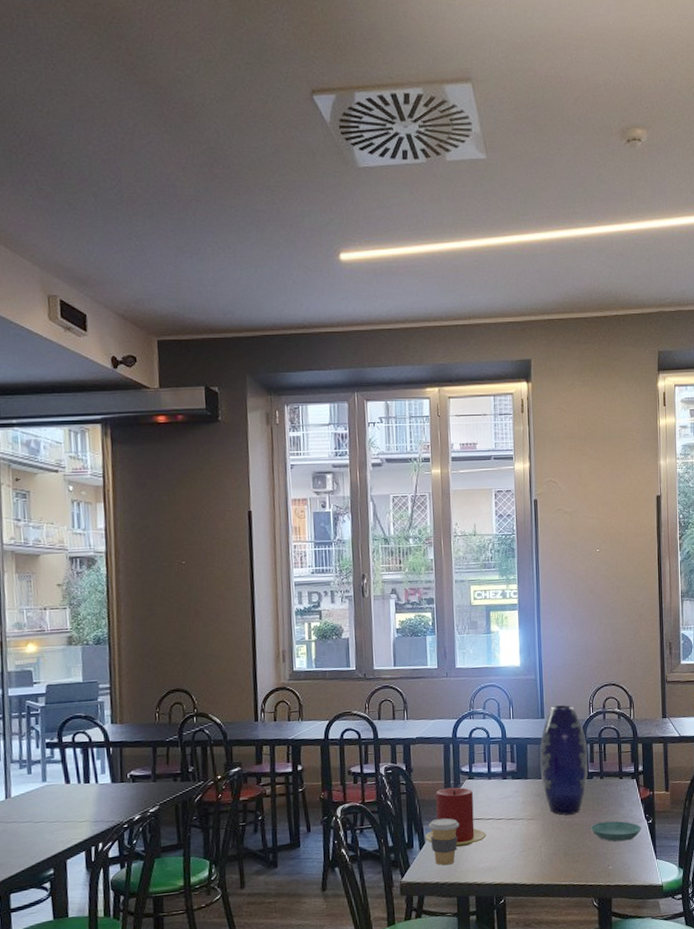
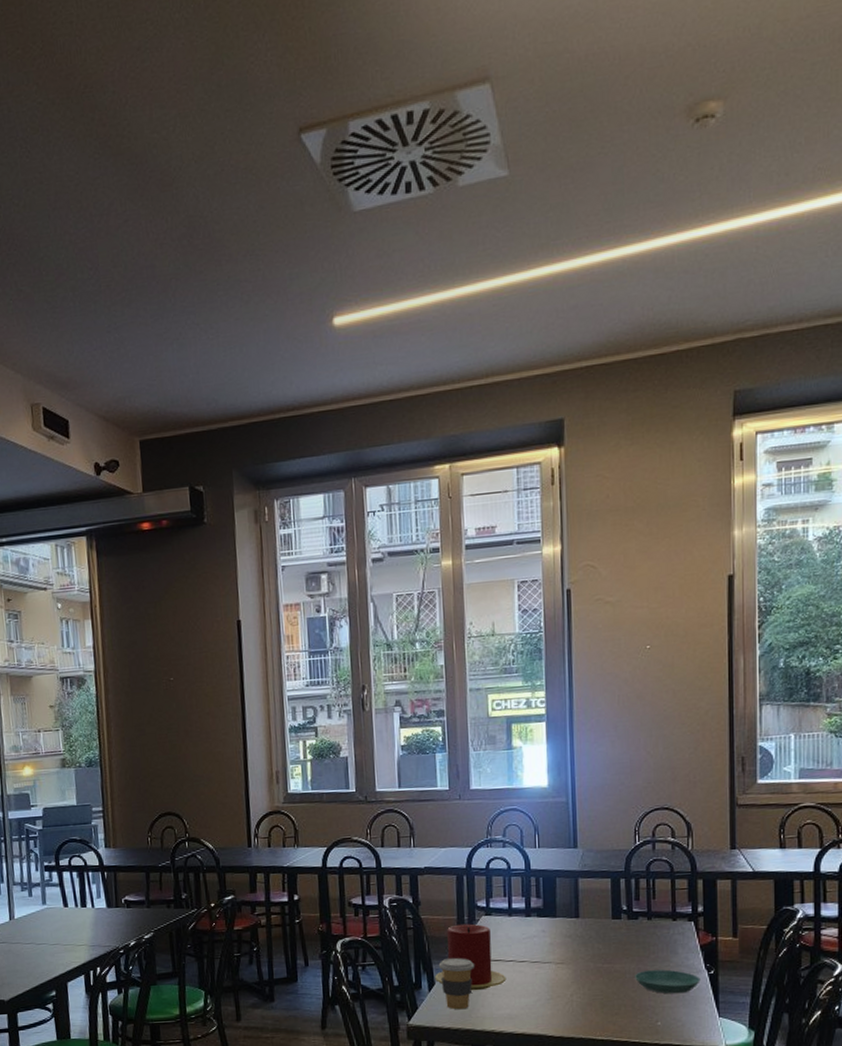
vase: present [540,705,588,815] -> none [571,832,632,960]

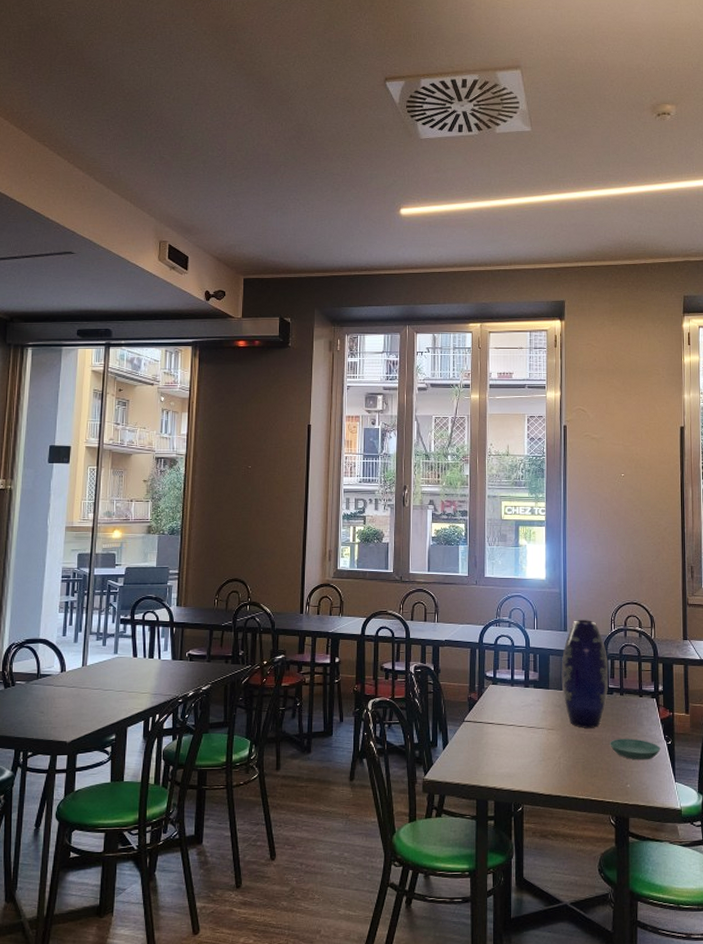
candle: present [435,923,507,991] -> none [449,691,507,751]
coffee cup: present [438,957,475,1010] -> none [452,720,482,767]
vase: none [571,832,632,960] -> present [561,620,608,728]

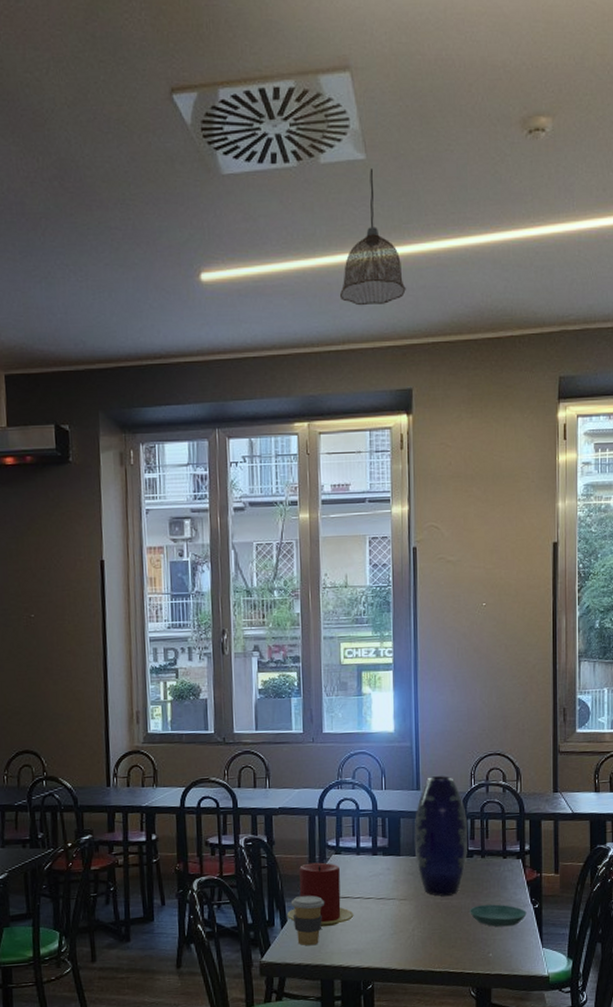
candle: none [449,691,507,751] -> present [287,862,354,928]
coffee cup: none [452,720,482,767] -> present [290,895,325,946]
pendant lamp: none [509,138,561,237] -> present [340,169,406,306]

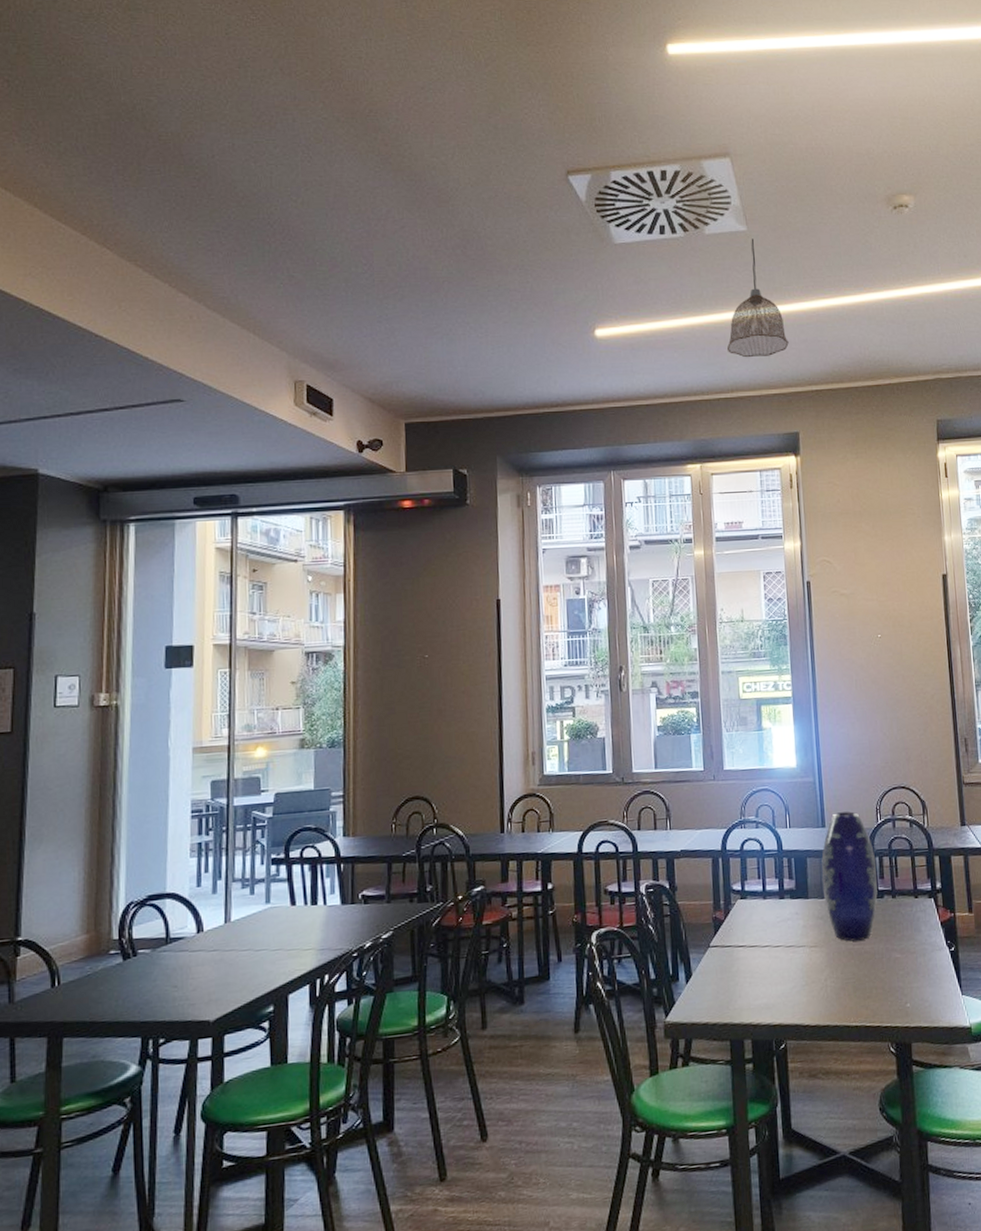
candle: present [287,862,354,928] -> none [692,908,763,981]
coffee cup: present [290,895,325,946] -> none [695,945,732,1003]
saucer: present [470,904,527,927] -> none [883,948,943,974]

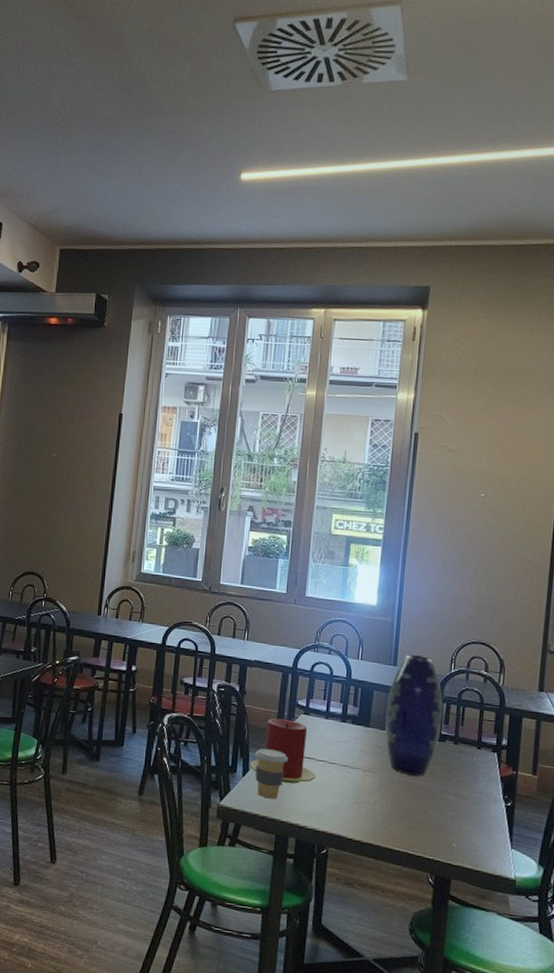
candle: none [692,908,763,981] -> present [250,718,316,784]
coffee cup: none [695,945,732,1003] -> present [255,748,289,799]
pendant lamp: present [727,239,789,358] -> none [369,89,434,209]

